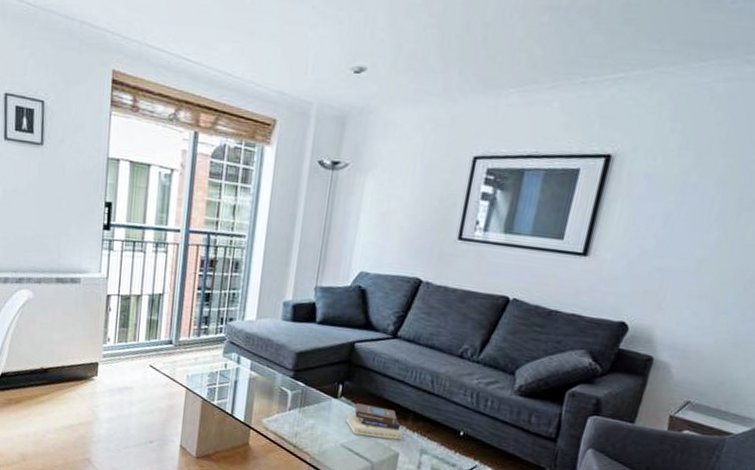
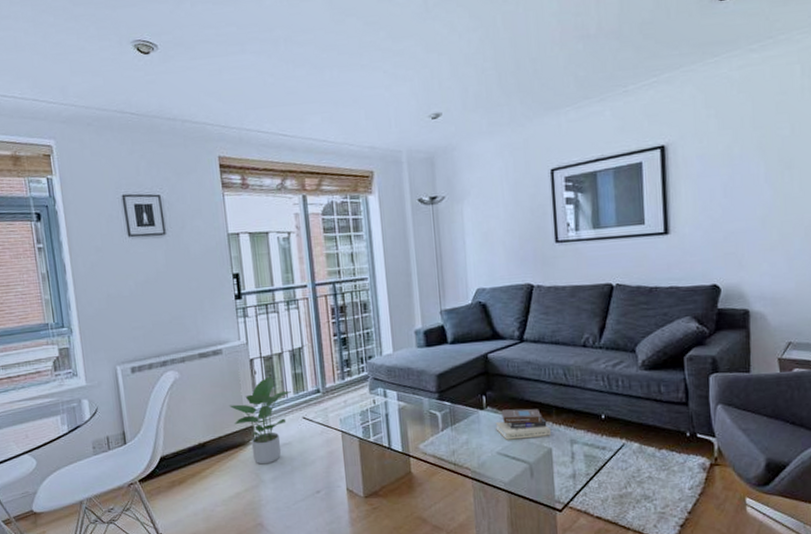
potted plant: none [78,316,143,404] -> present [229,376,291,465]

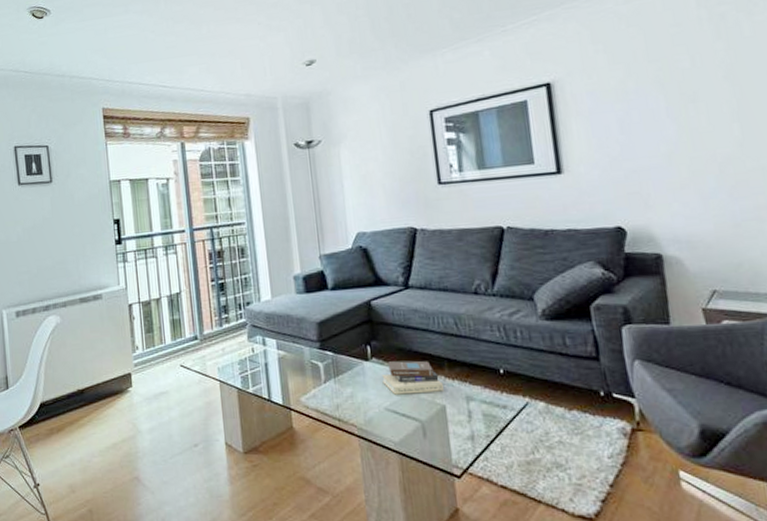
potted plant: present [229,376,291,465] -> none [108,322,169,414]

